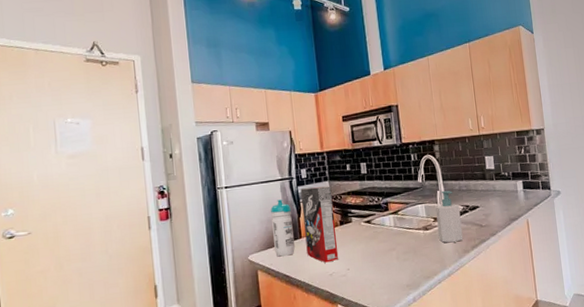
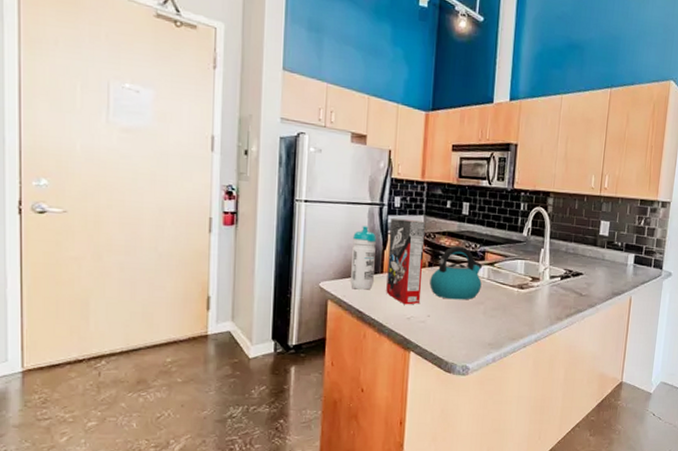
kettle: none [343,202,391,251] -> present [429,245,483,300]
soap bottle: present [435,190,463,243] -> none [533,249,562,307]

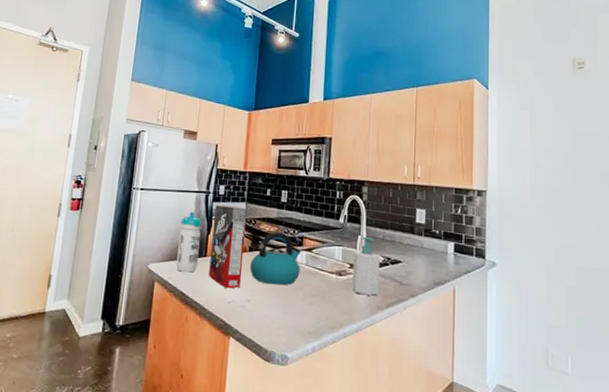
soap bottle: none [533,249,562,307] -> present [352,236,380,296]

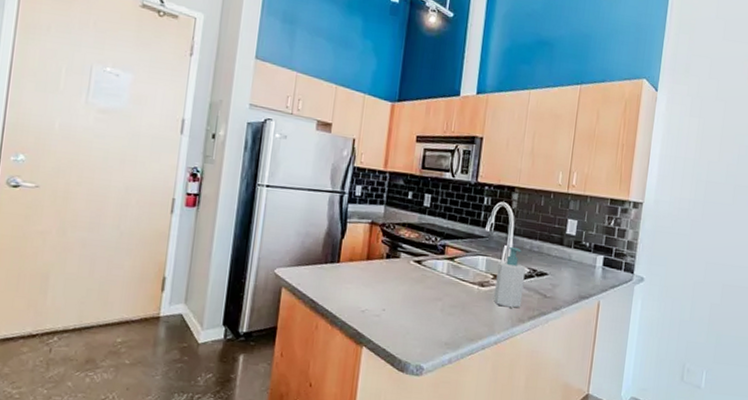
water bottle: present [176,212,202,273] -> none [306,213,335,279]
cereal box: present [209,205,248,289] -> none [341,207,386,297]
kettle: present [250,231,301,286] -> none [386,238,443,295]

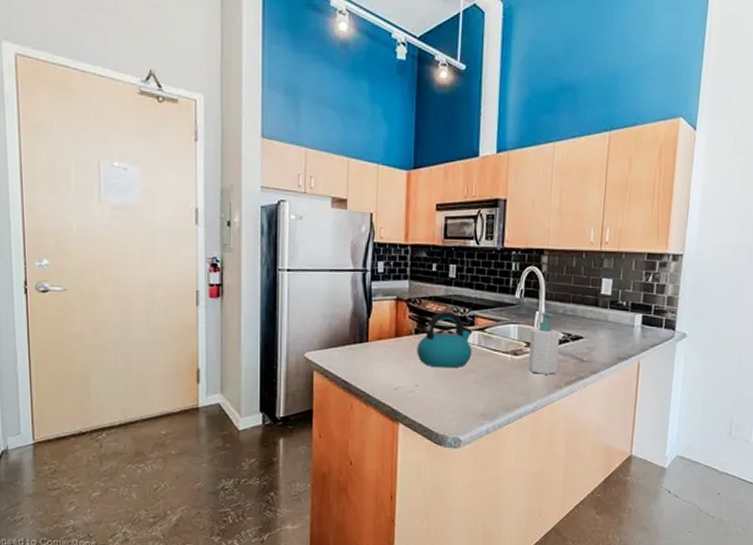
kettle: none [386,238,443,295] -> present [417,311,473,369]

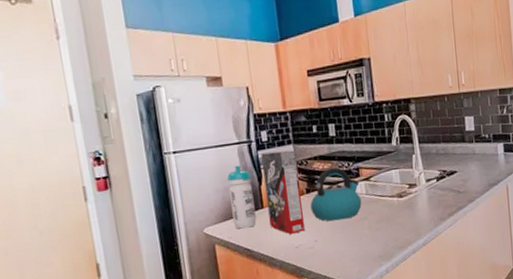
water bottle: none [336,293,360,360] -> present [227,165,257,229]
cereal box: none [372,285,411,374] -> present [261,150,305,235]
soap bottle: present [528,312,560,375] -> none [411,154,440,211]

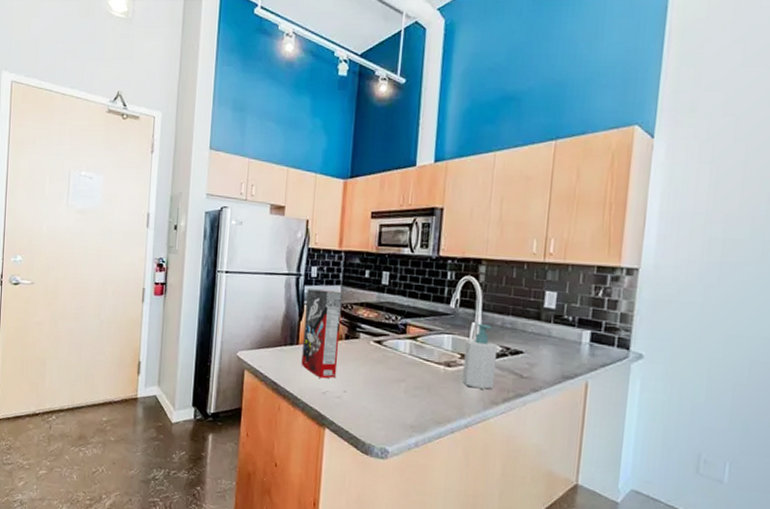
water bottle: present [227,165,257,229] -> none [267,296,293,361]
kettle: present [310,167,362,222] -> none [346,317,404,377]
soap bottle: none [411,154,440,211] -> present [462,323,498,390]

